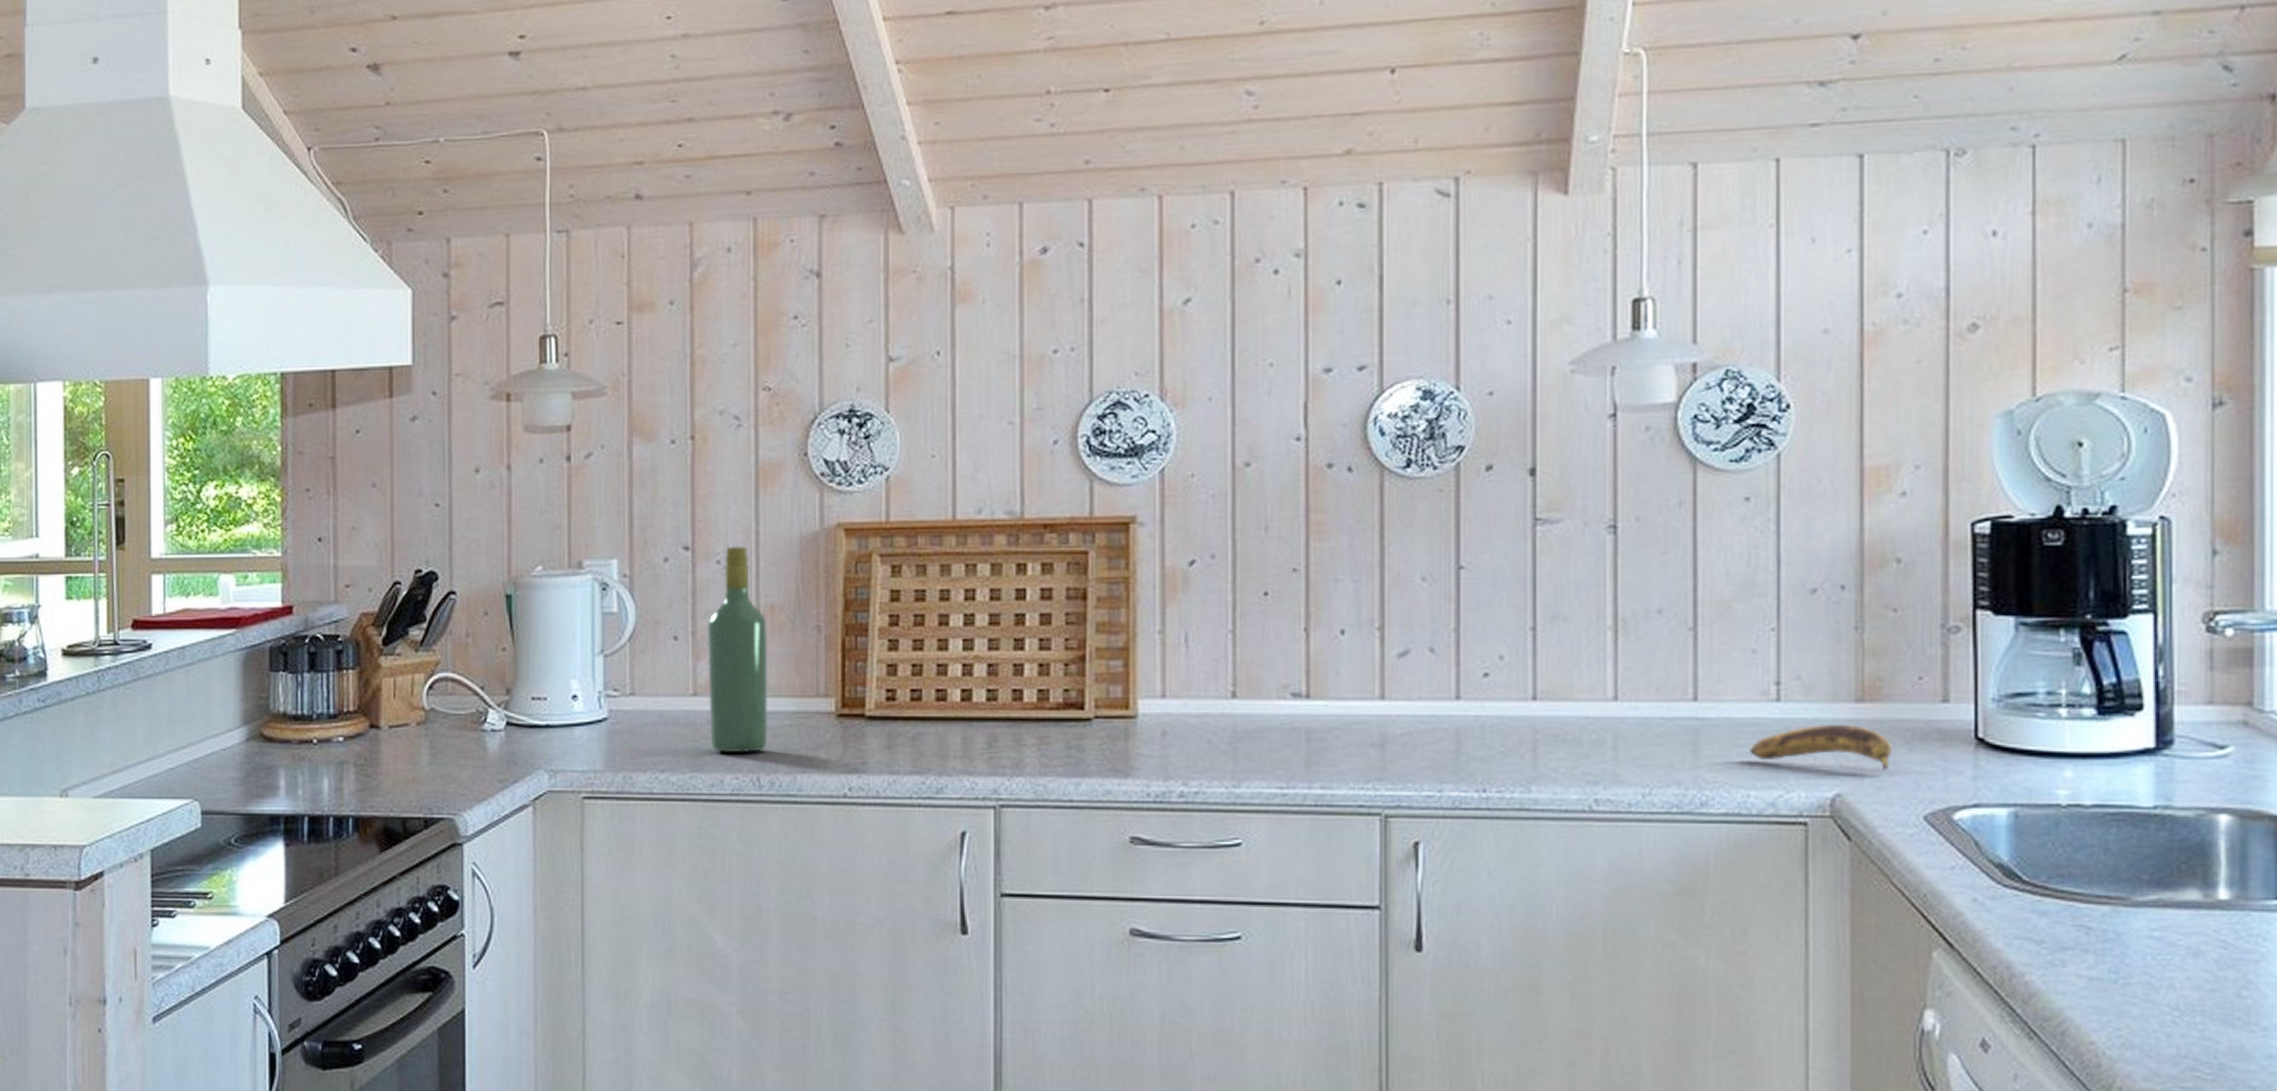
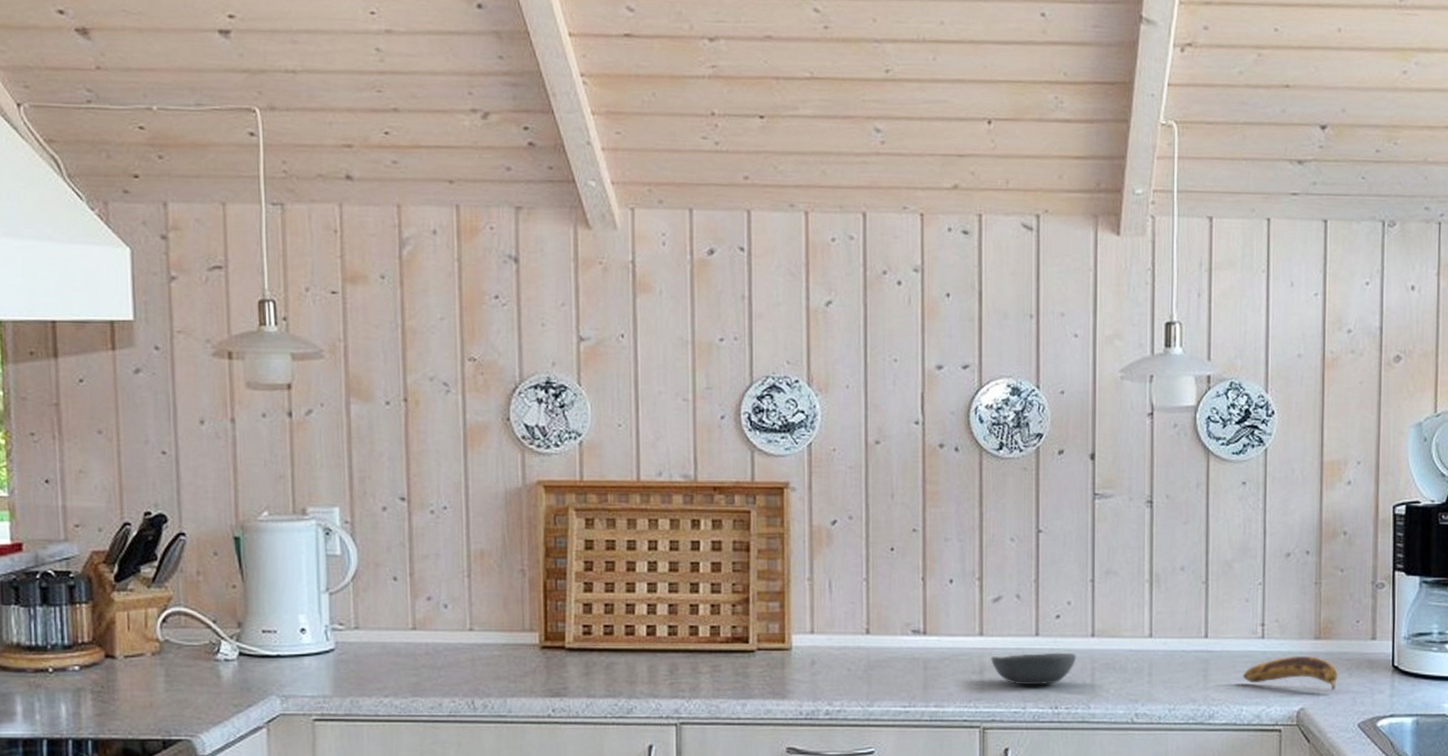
wine bottle: present [706,546,768,753] -> none [423,498,481,680]
bowl: none [1394,720,1512,762] -> present [990,652,1077,685]

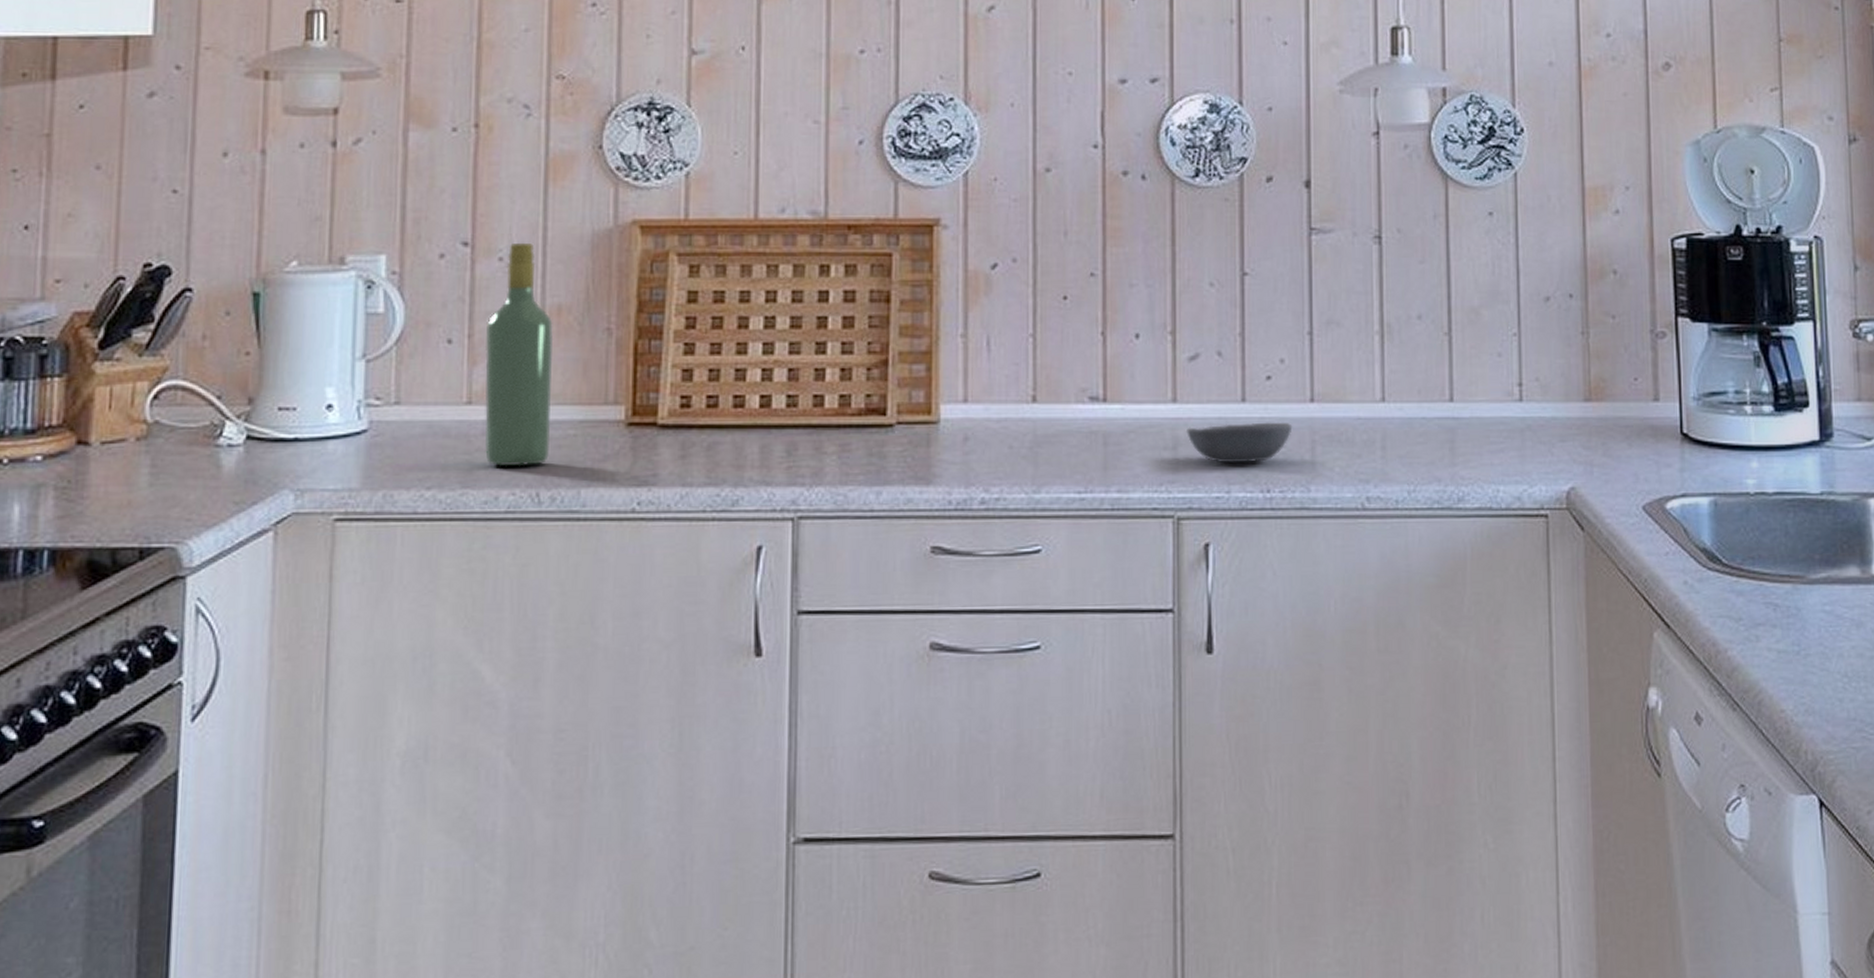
wine bottle: none [423,498,481,680] -> present [484,242,554,467]
banana: present [1243,655,1339,690] -> none [1498,422,1616,464]

